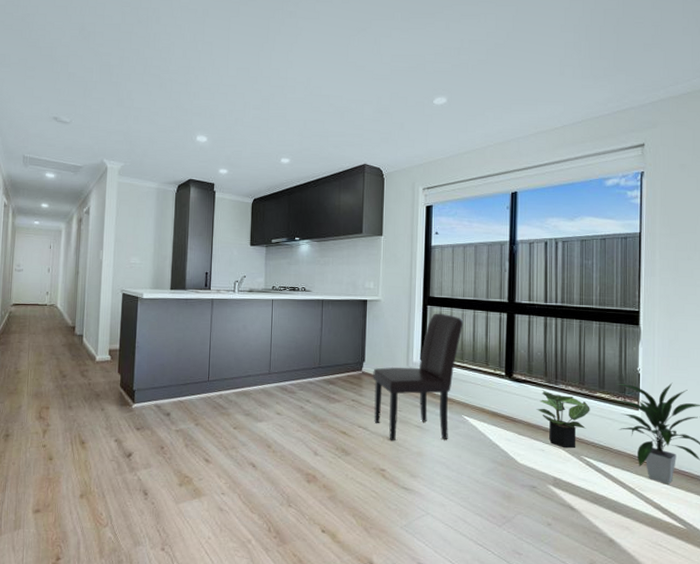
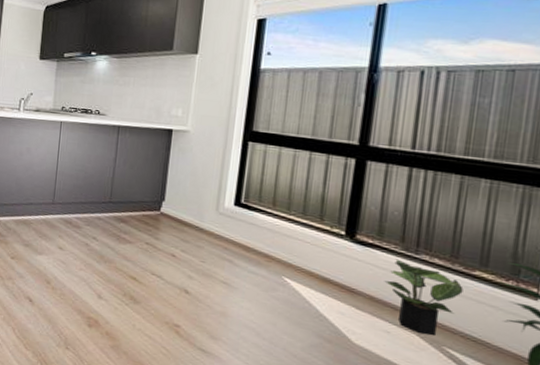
chair: present [373,313,464,442] -> none [170,151,295,303]

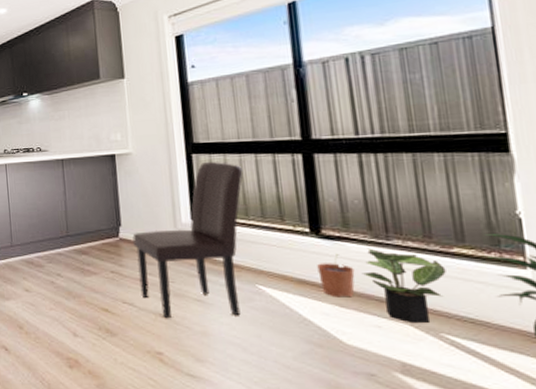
chair: none [170,151,295,303] -> present [132,161,243,319]
plant pot: none [343,260,378,302] -> present [317,254,355,298]

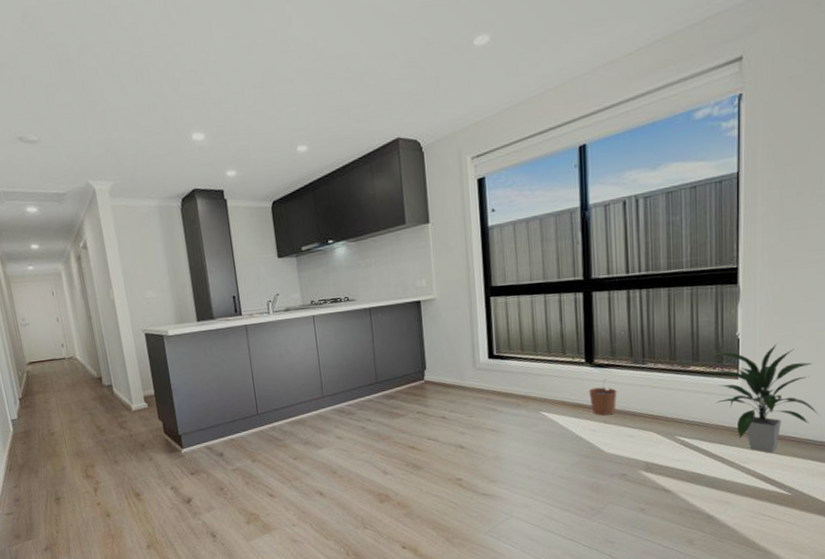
chair: present [132,161,243,319] -> none [436,303,534,449]
potted plant: present [361,248,446,324] -> none [622,372,683,431]

